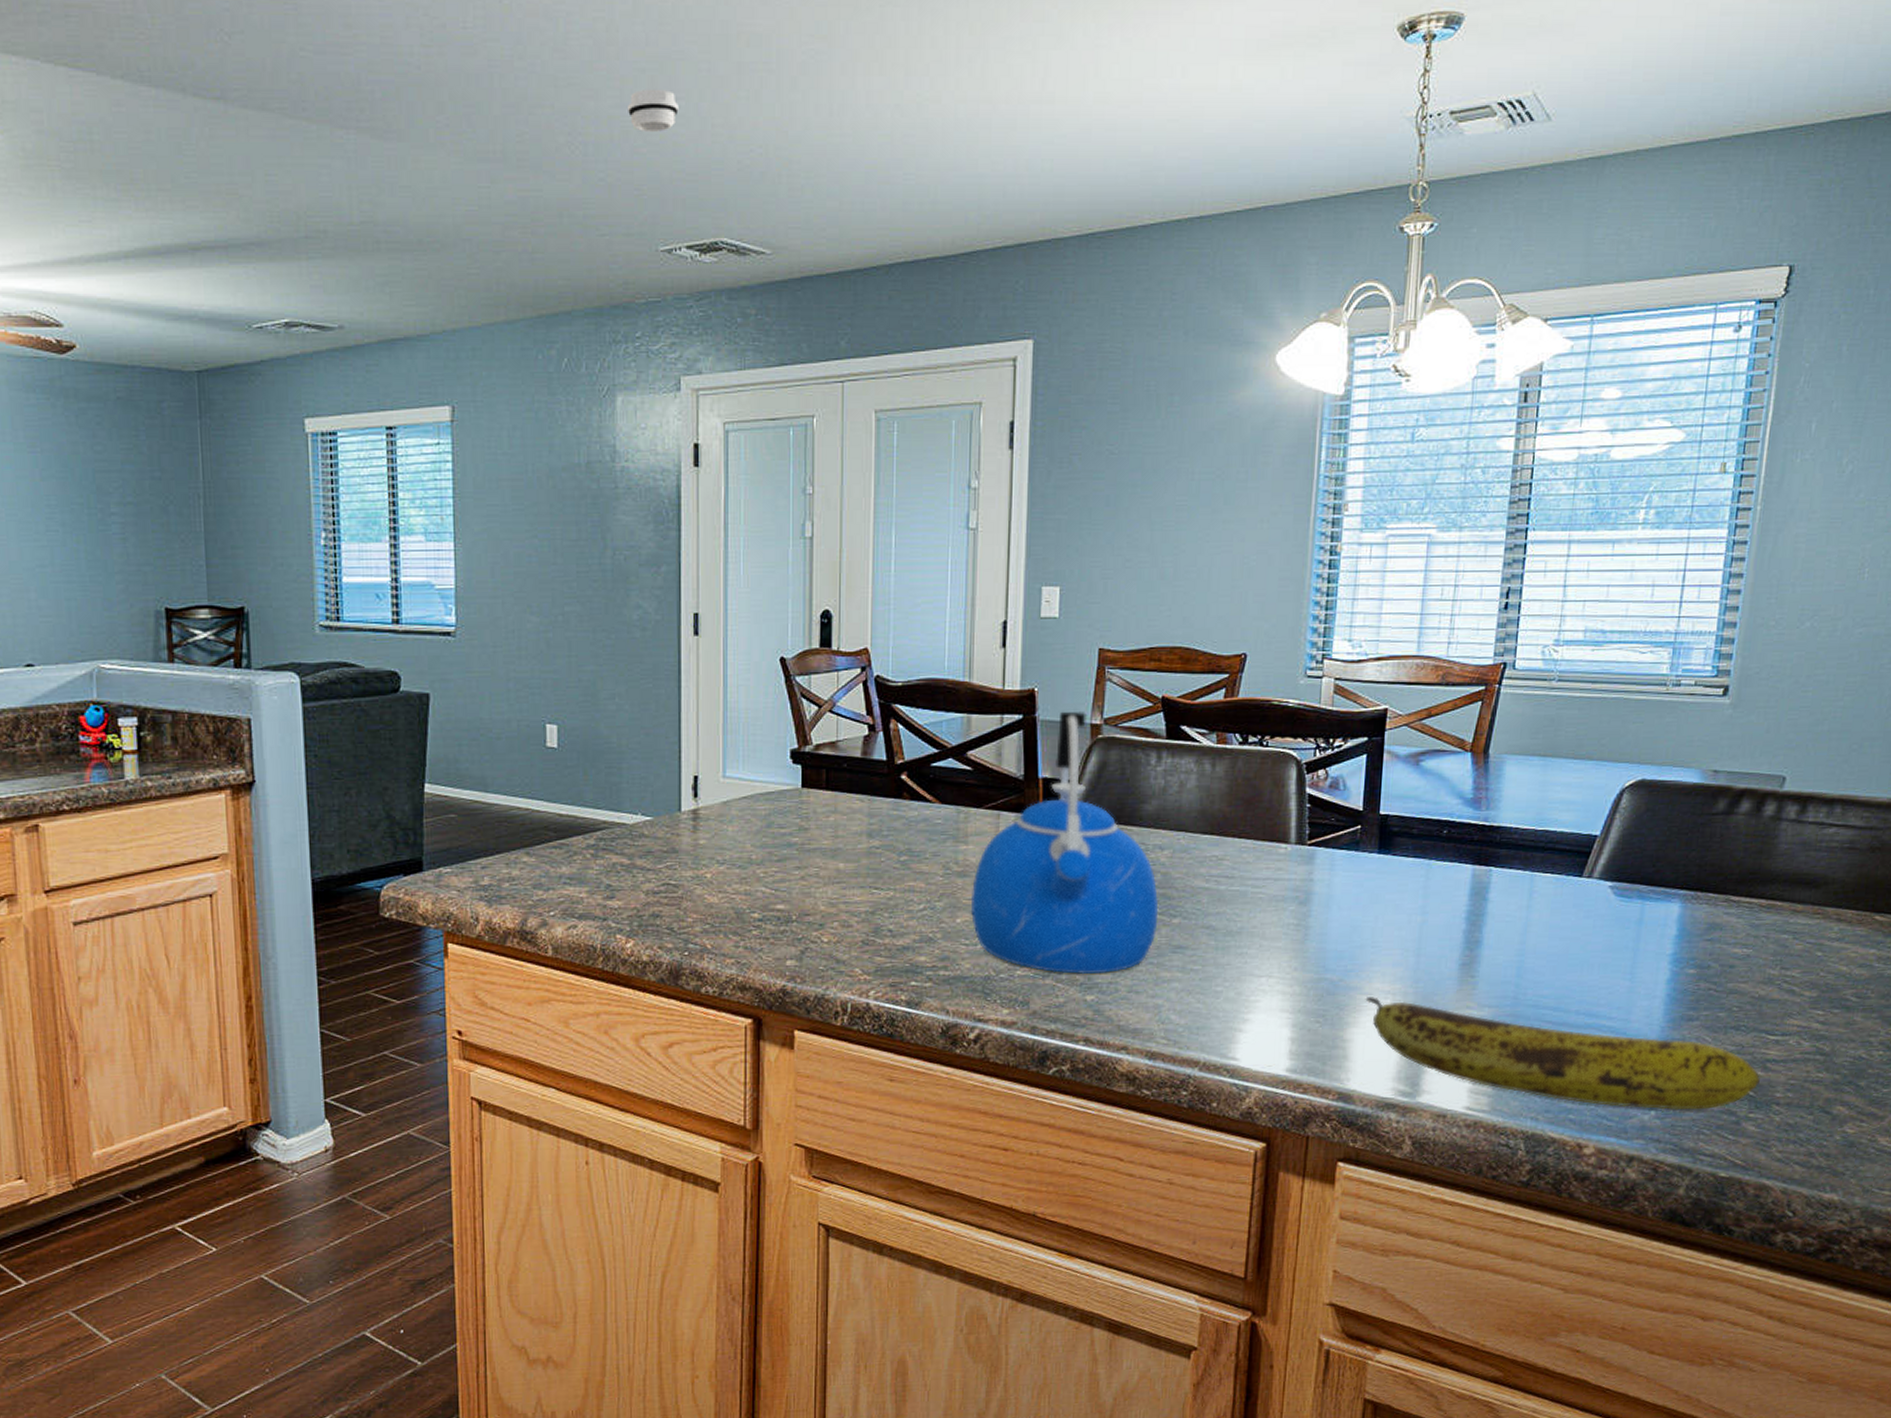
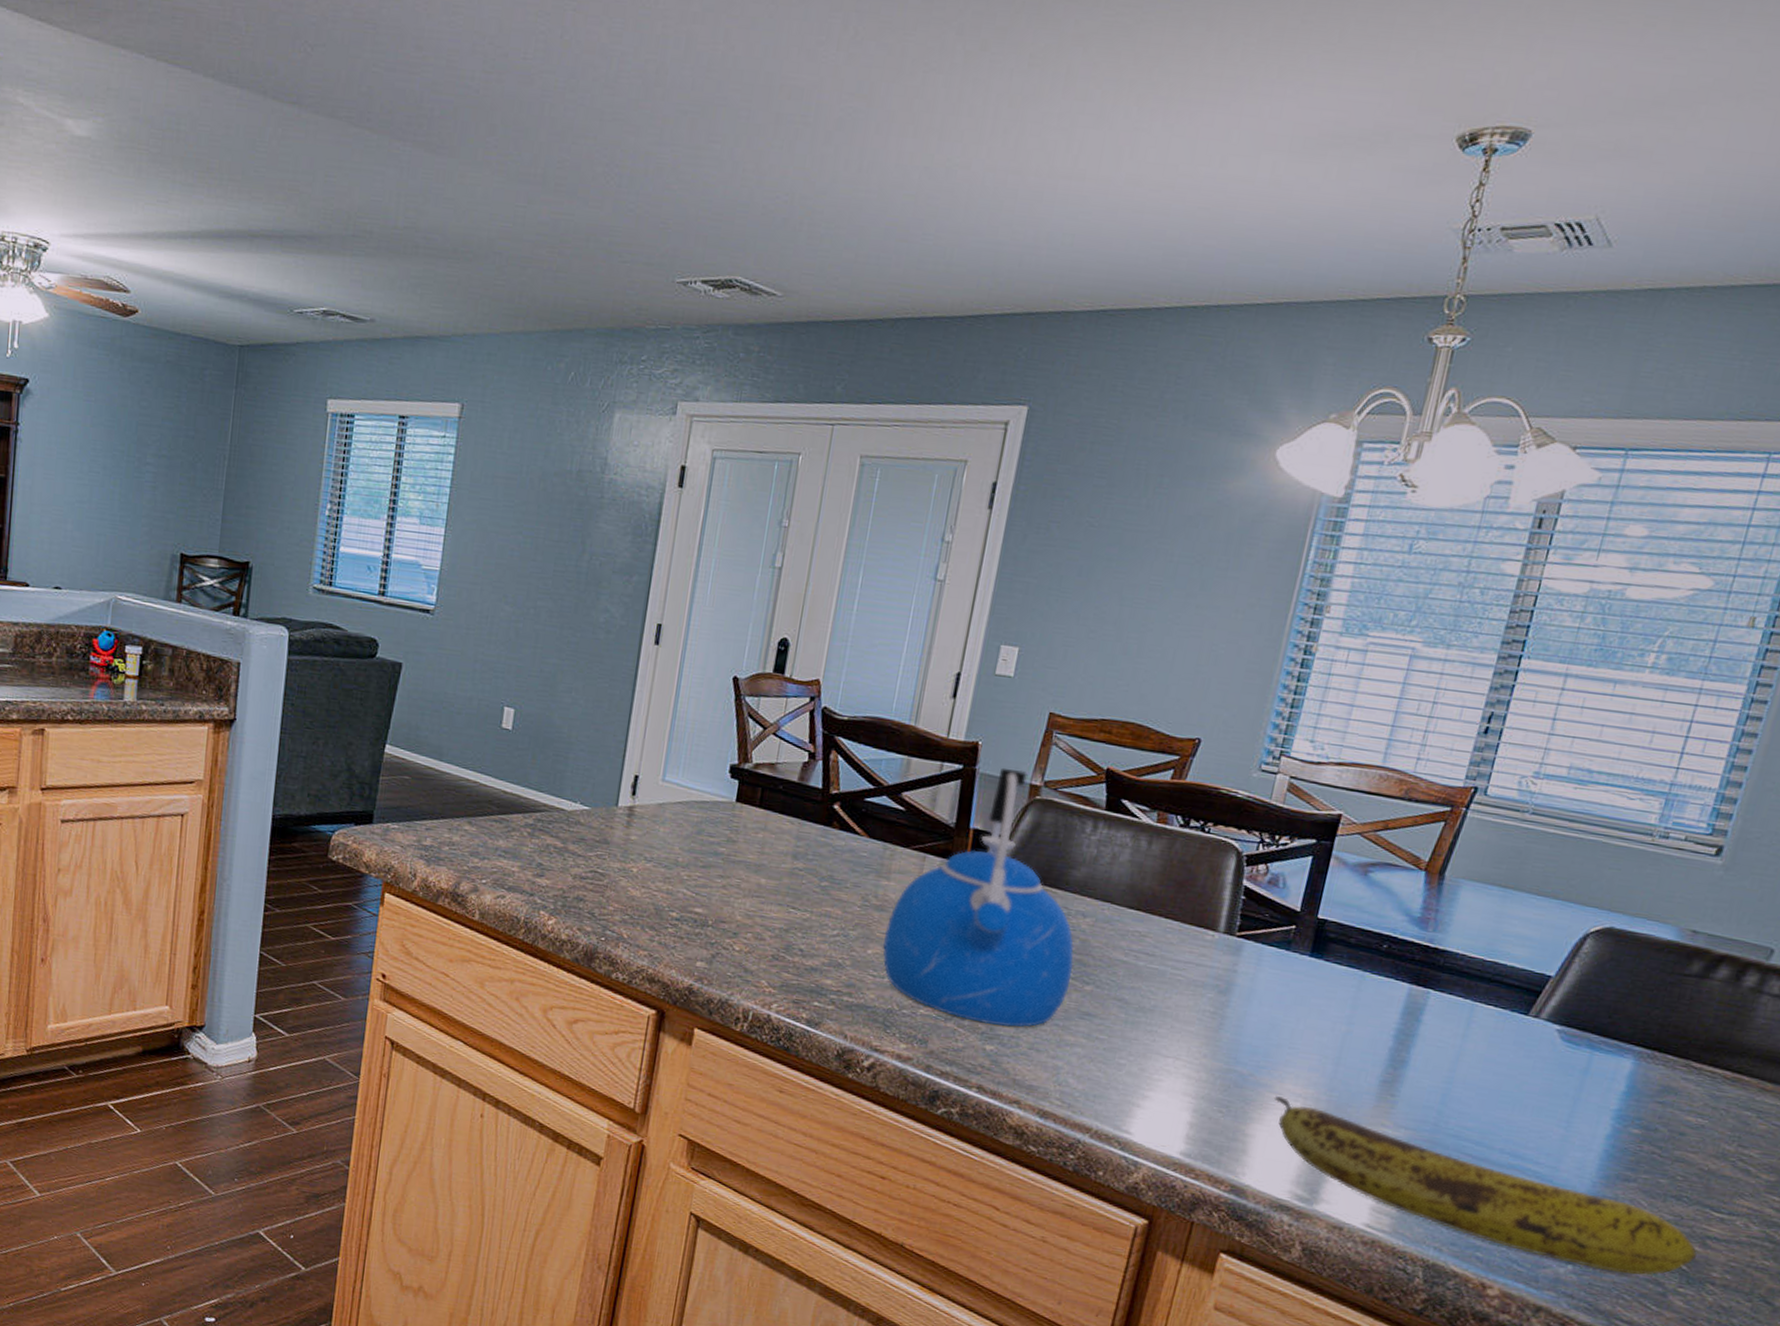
smoke detector: present [628,88,679,132] -> none [665,129,714,172]

